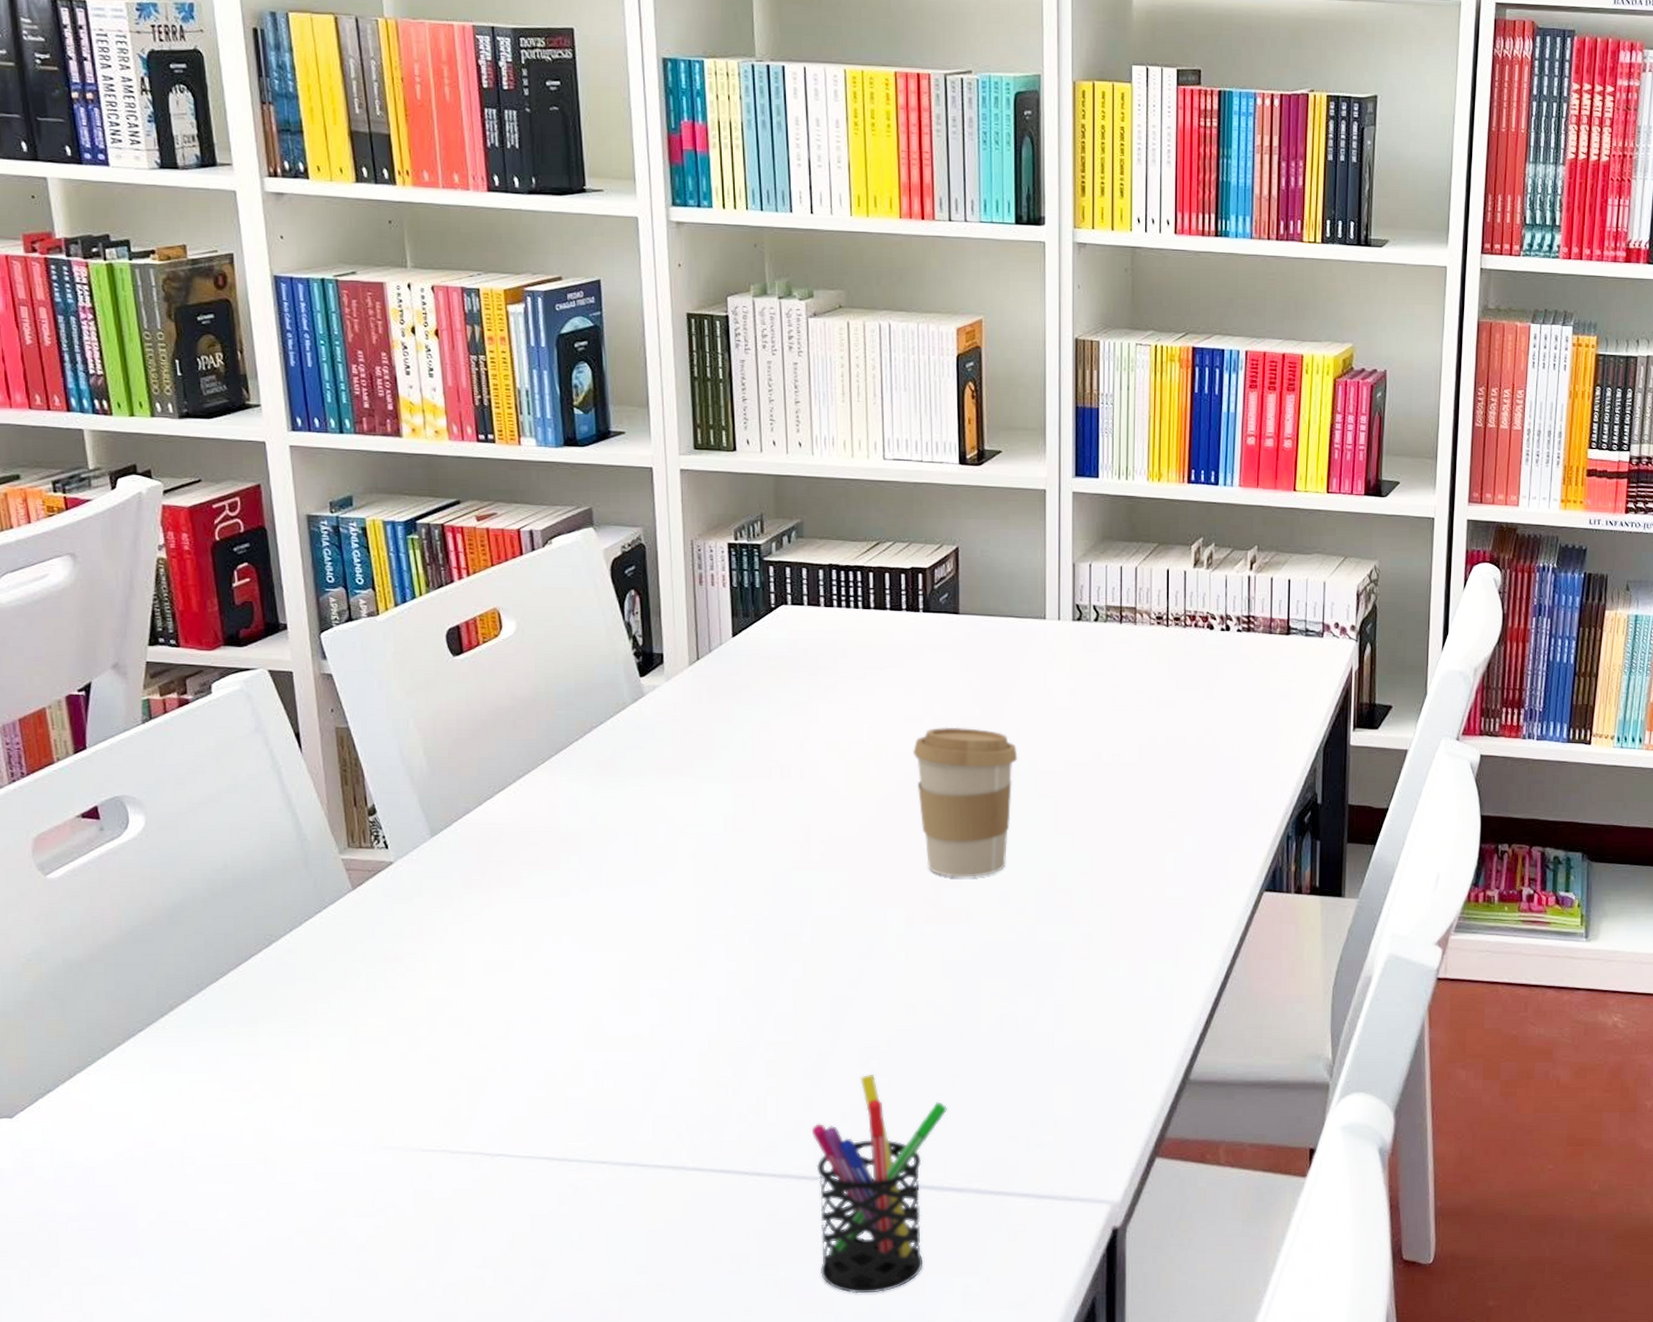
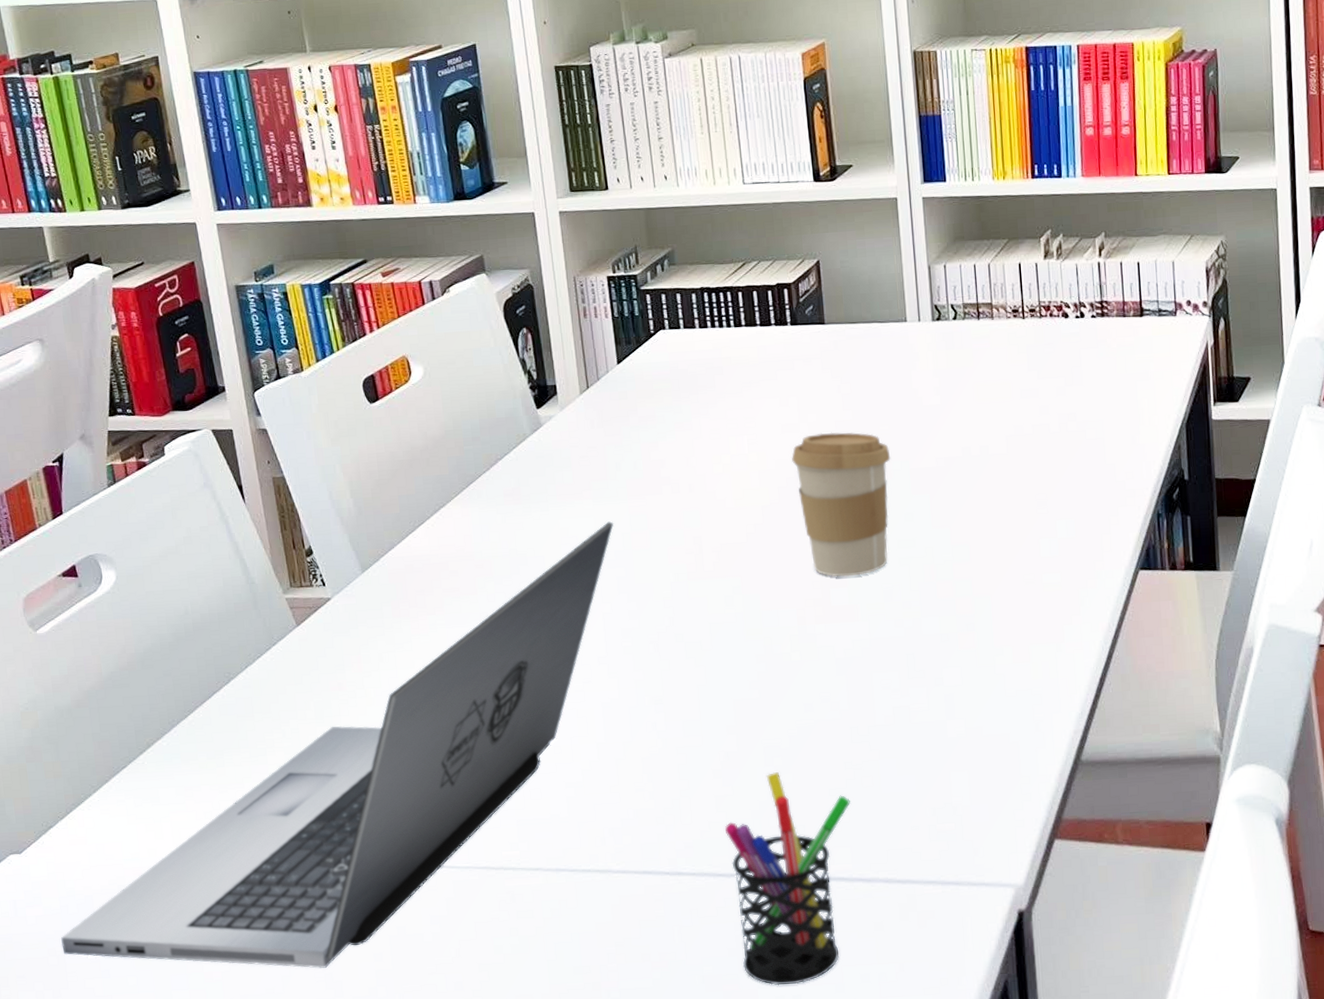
laptop: none [54,802,716,1257] -> present [61,521,614,969]

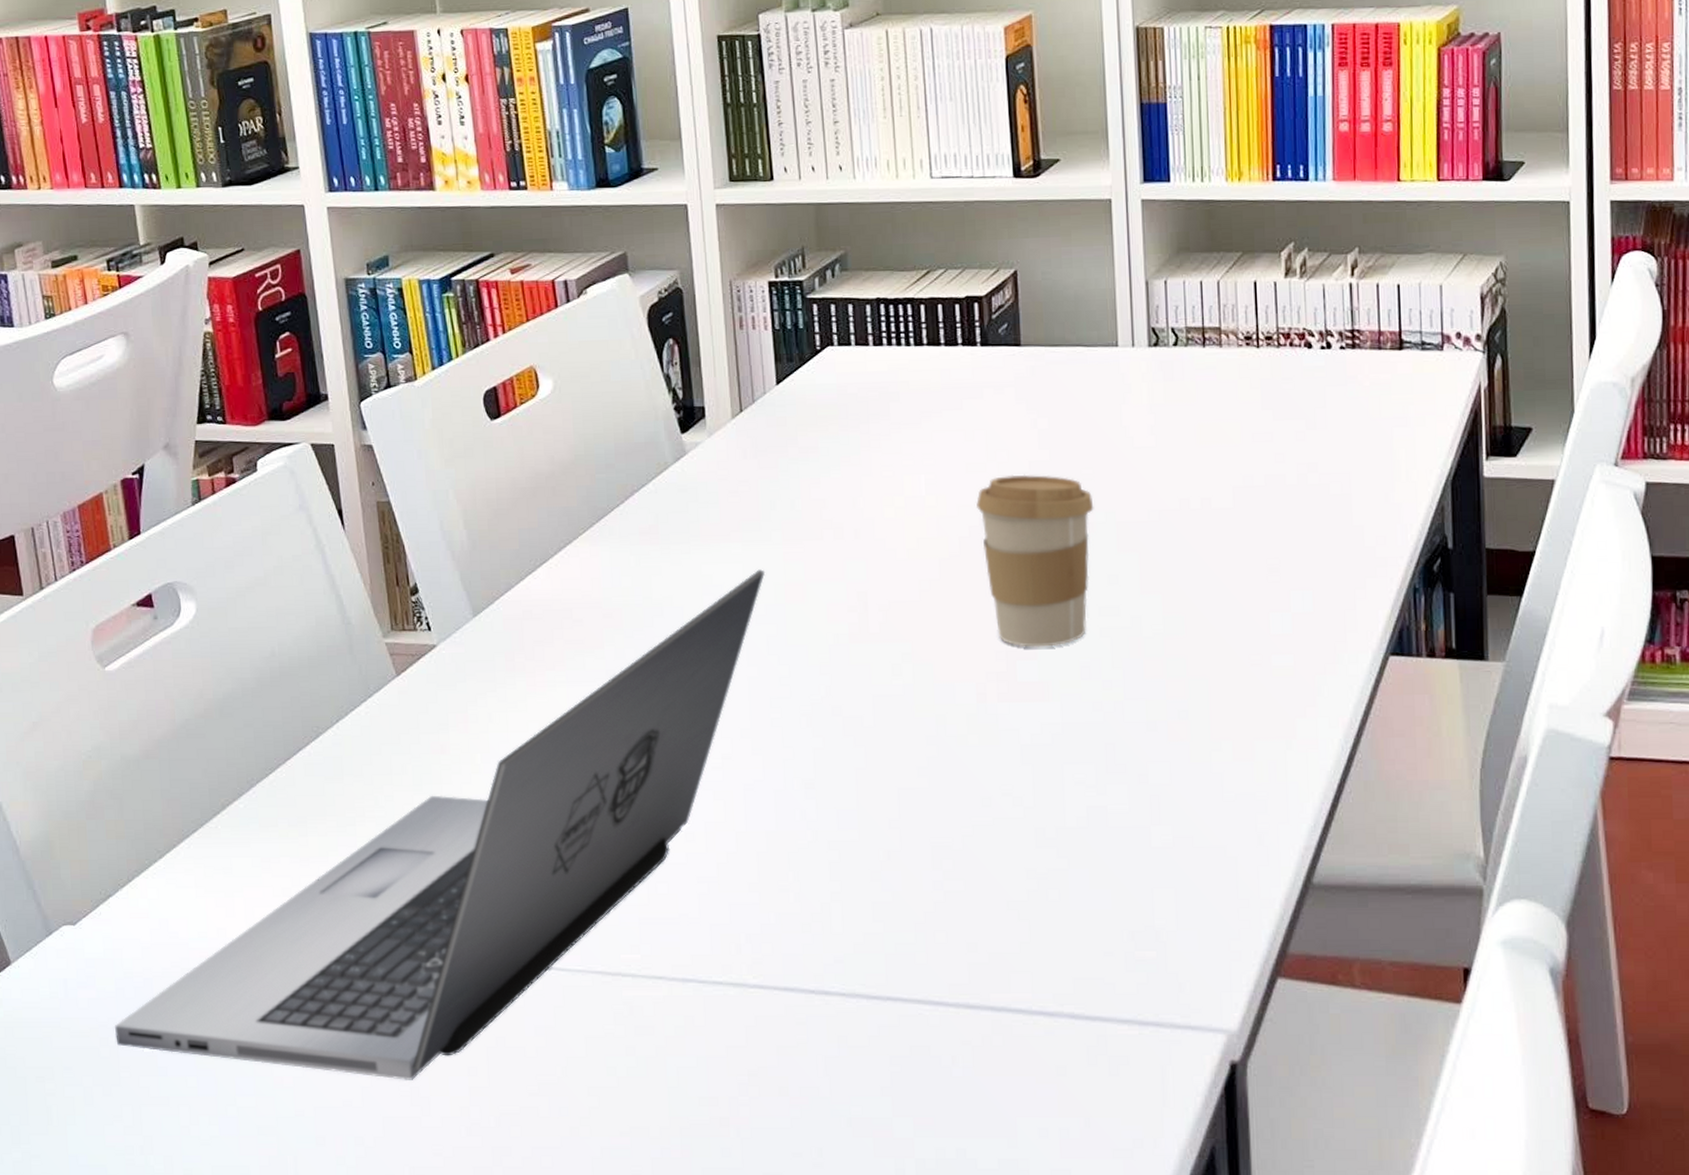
pen holder: present [724,771,850,986] -> none [881,877,1032,1135]

